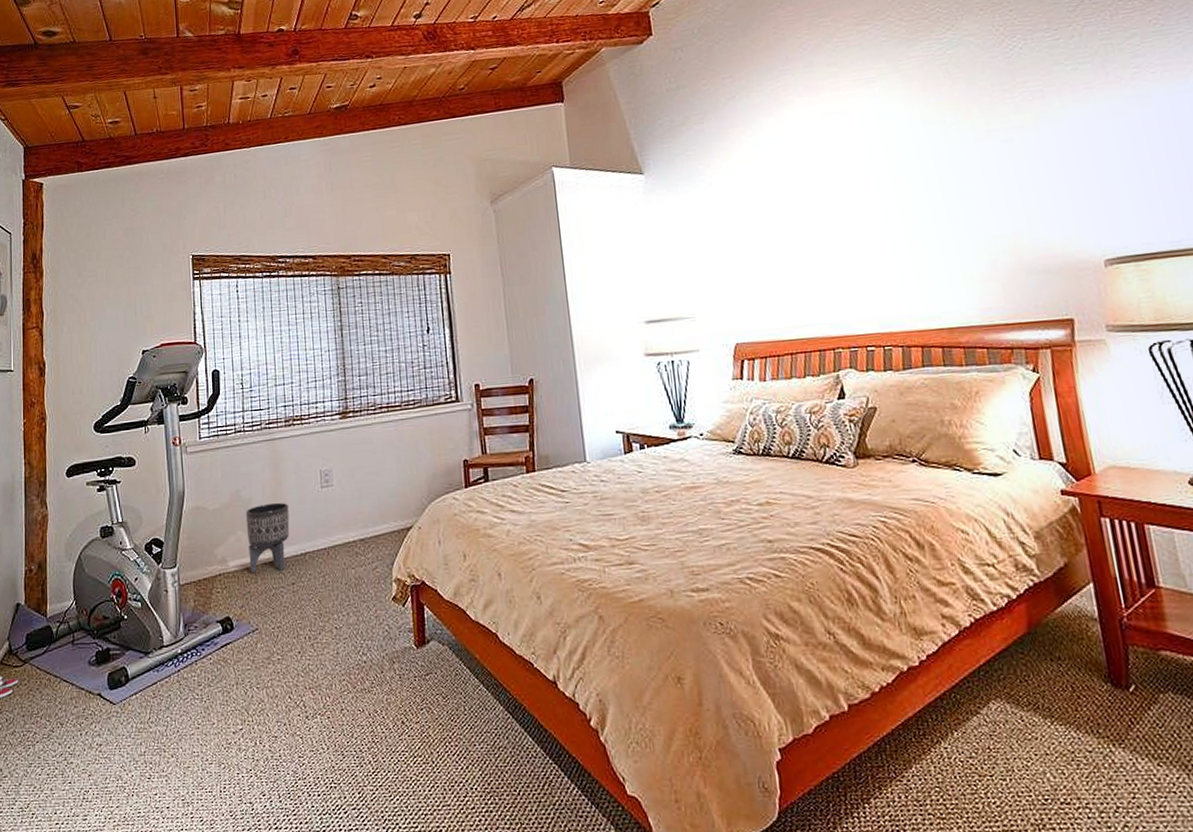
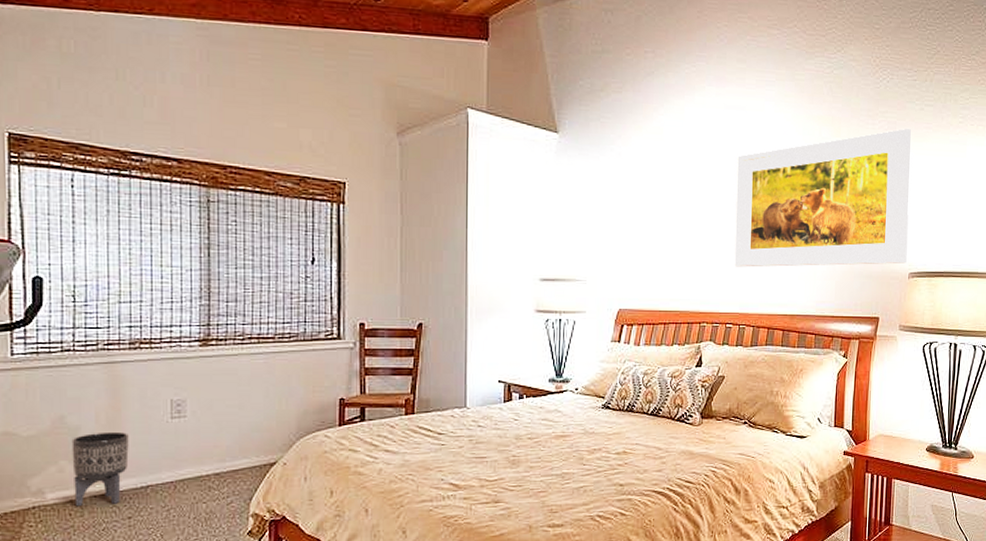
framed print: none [846,93,1098,282] -> present [734,128,912,267]

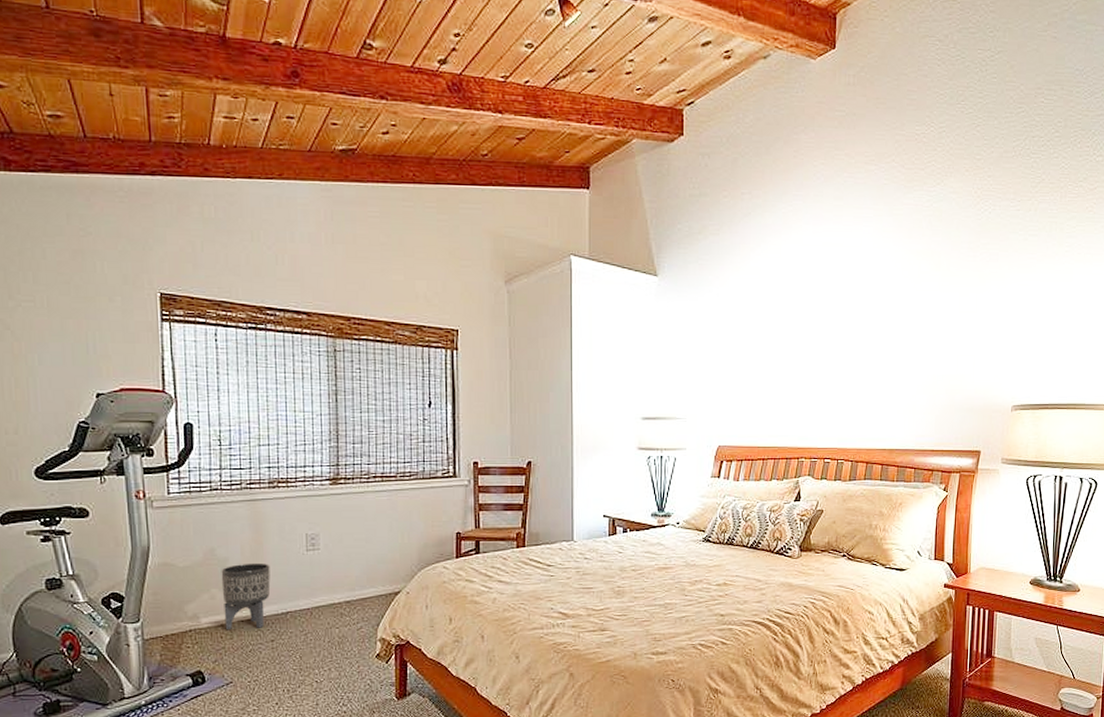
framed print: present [734,128,912,267] -> none [832,259,1015,403]

